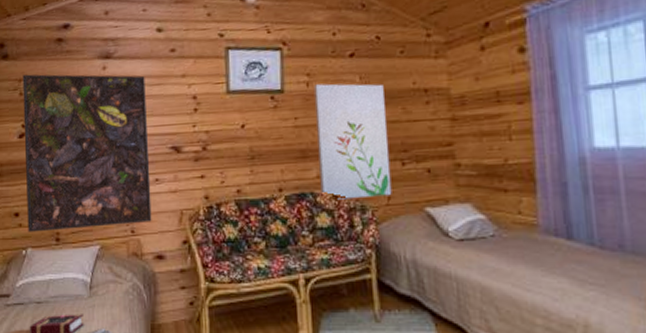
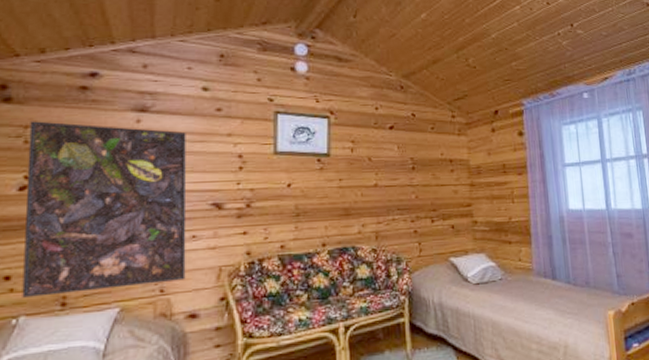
wall art: present [313,83,392,200] -> none [357,150,423,253]

